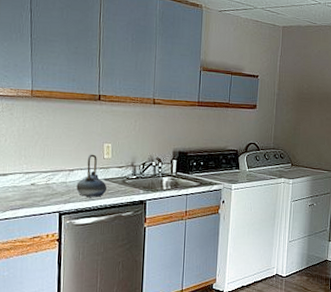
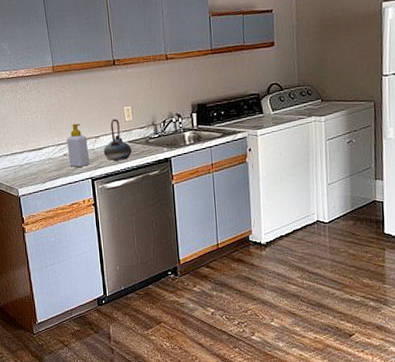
soap bottle: none [36,153,60,200] -> present [67,123,90,168]

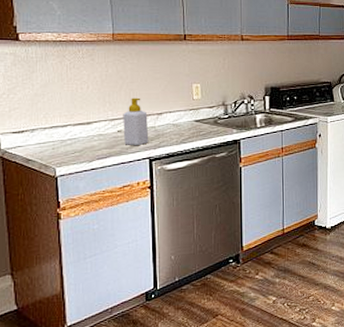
teapot: present [103,119,132,161] -> none [166,96,198,140]

